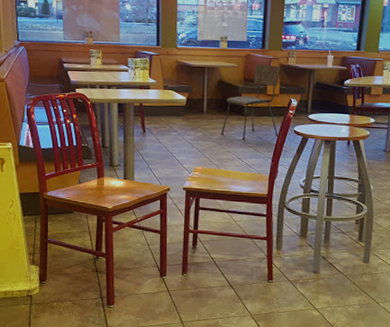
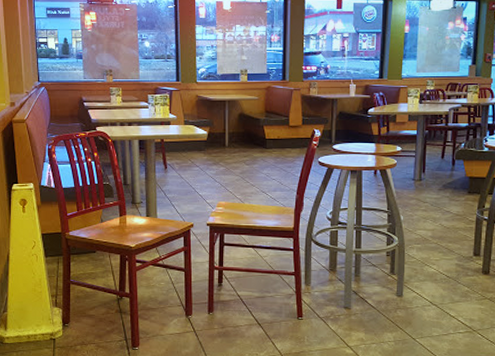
dining chair: present [221,64,281,140] -> none [244,96,303,173]

